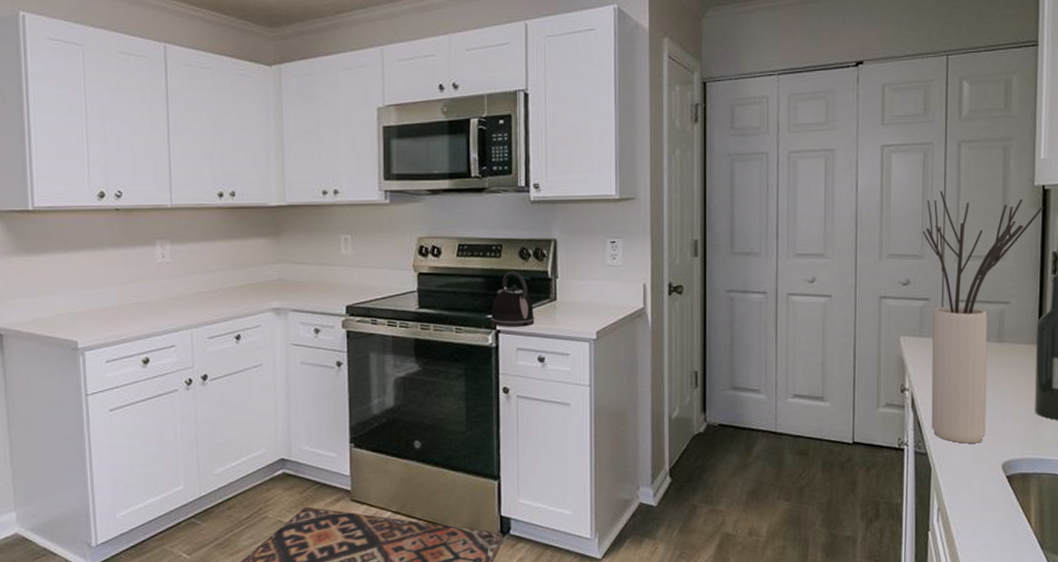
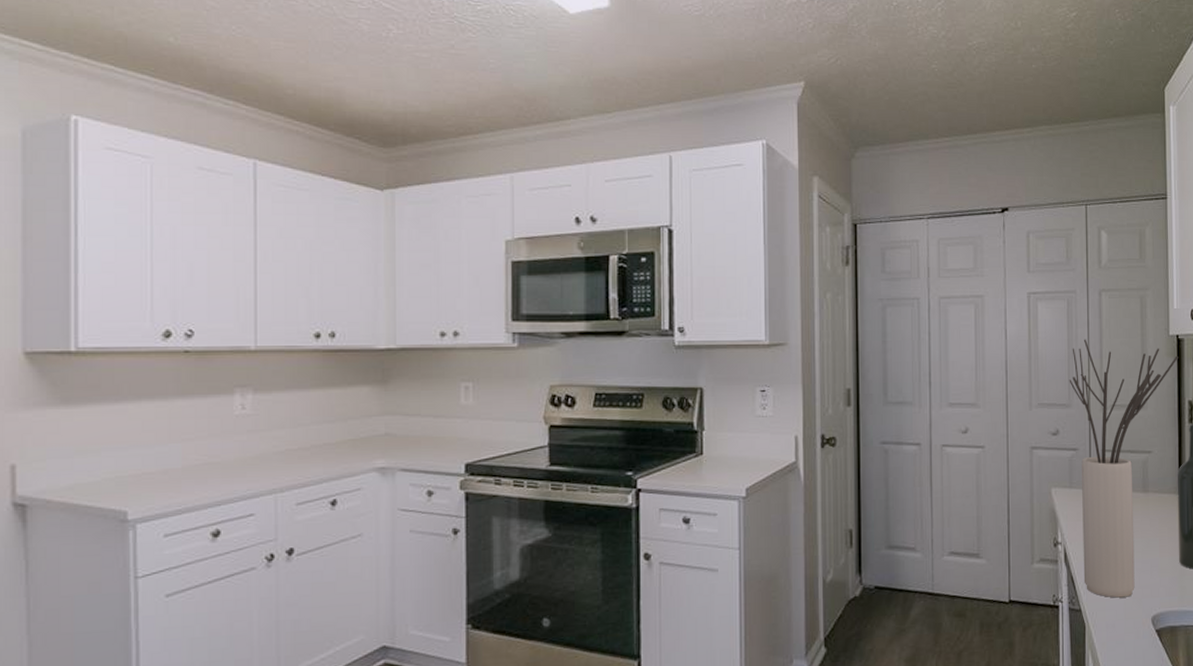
kettle: present [490,271,535,328] -> none [630,423,679,486]

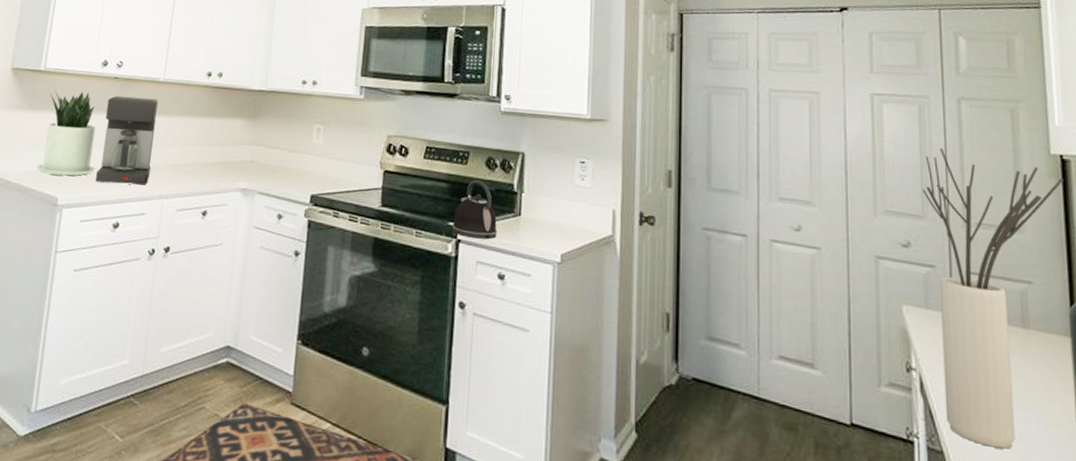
planter: none [88,374,175,484] -> present [36,91,96,176]
coffee maker: none [177,373,255,484] -> present [95,95,159,185]
kettle: none [630,423,679,486] -> present [451,179,498,240]

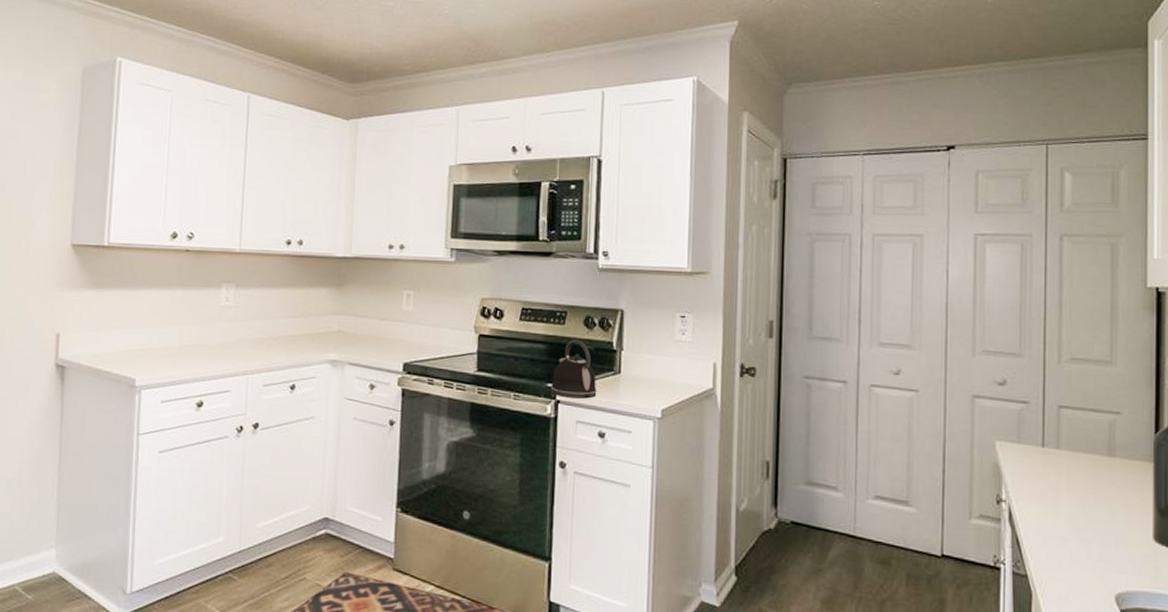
planter: present [36,91,96,176] -> none [109,267,173,356]
coffee maker: present [95,95,159,185] -> none [173,269,236,362]
vase: present [922,148,1065,449] -> none [1020,285,1159,569]

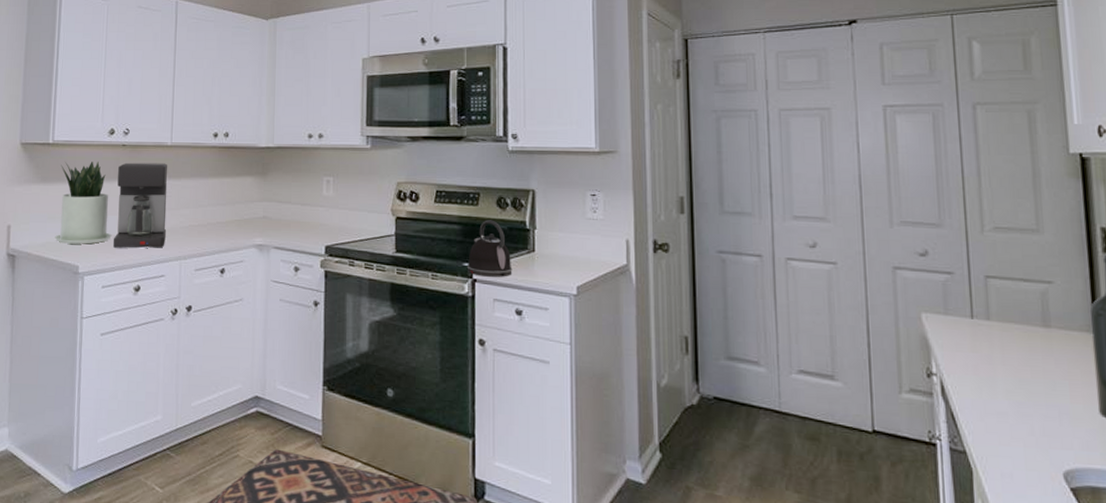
planter: none [109,267,173,356] -> present [55,162,112,244]
coffee maker: none [173,269,236,362] -> present [113,162,168,249]

